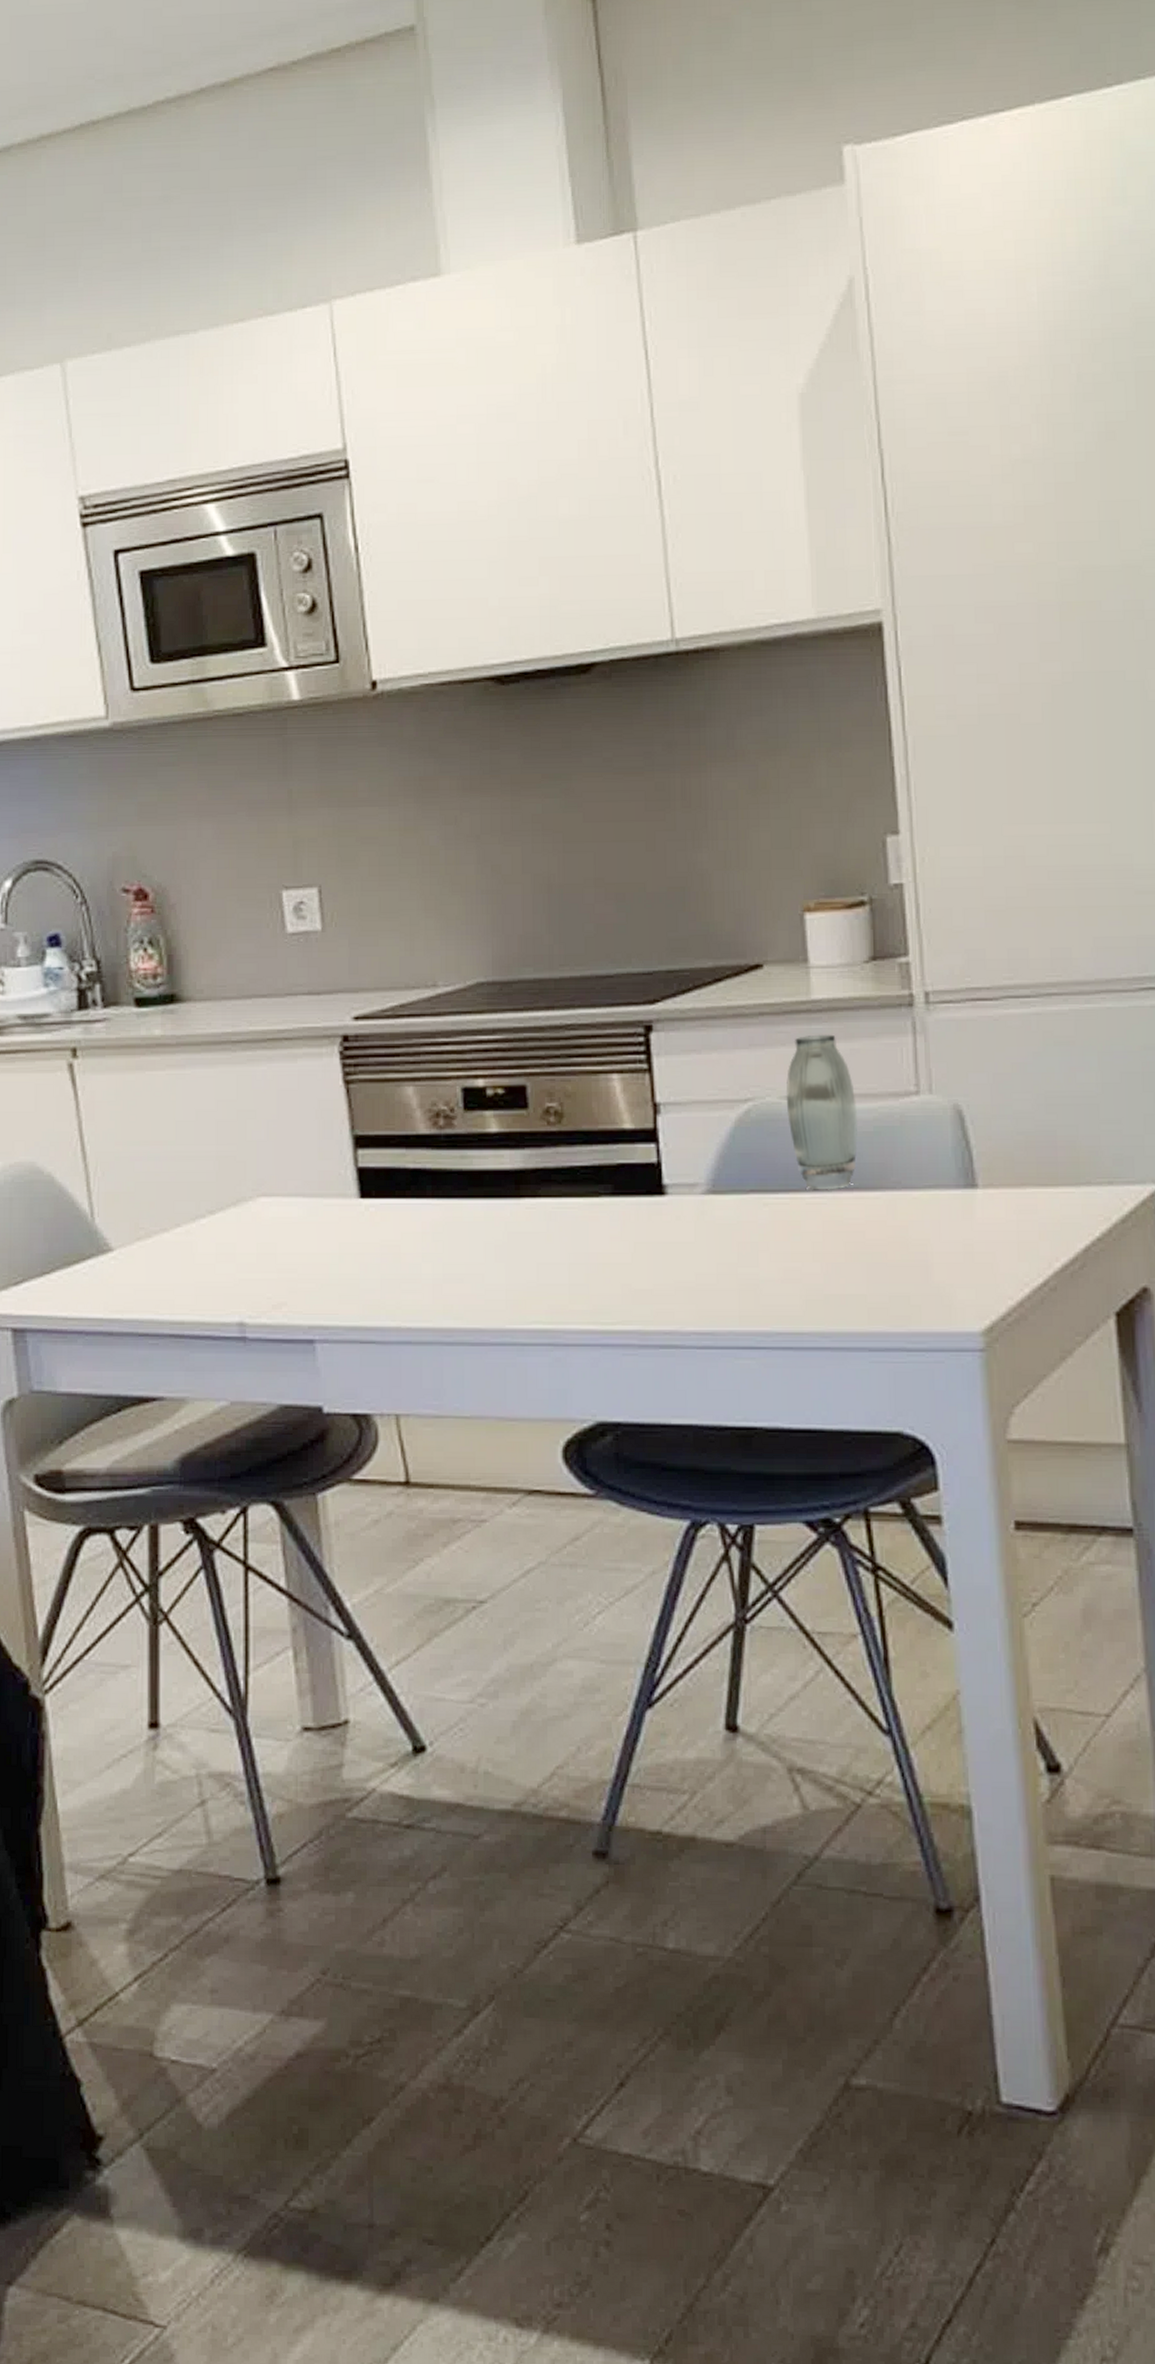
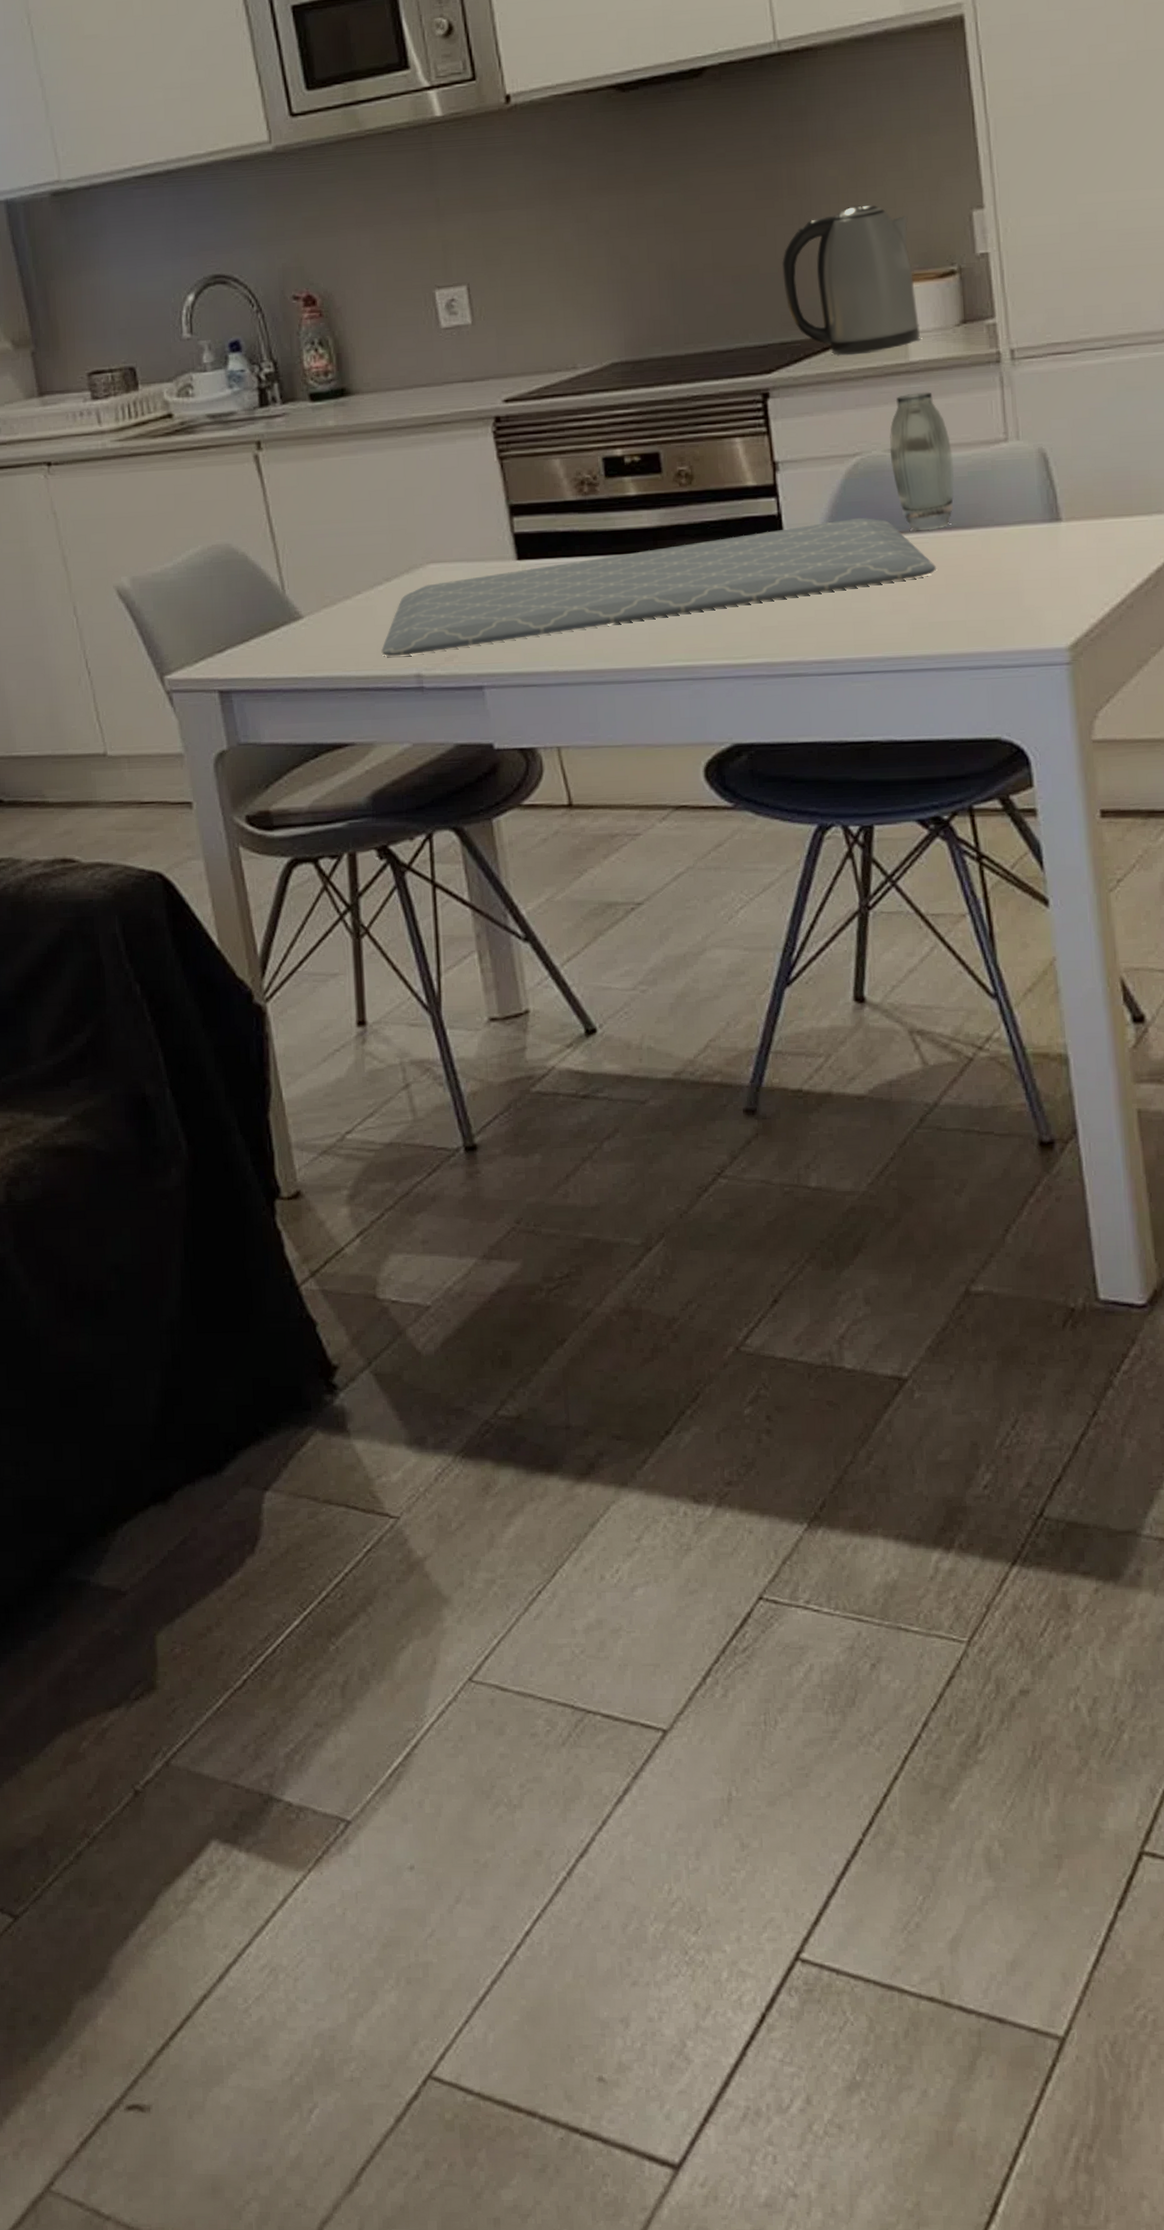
placemat: none [200,1171,834,1301] -> present [381,517,936,657]
kettle: none [672,823,824,988] -> present [782,205,920,355]

